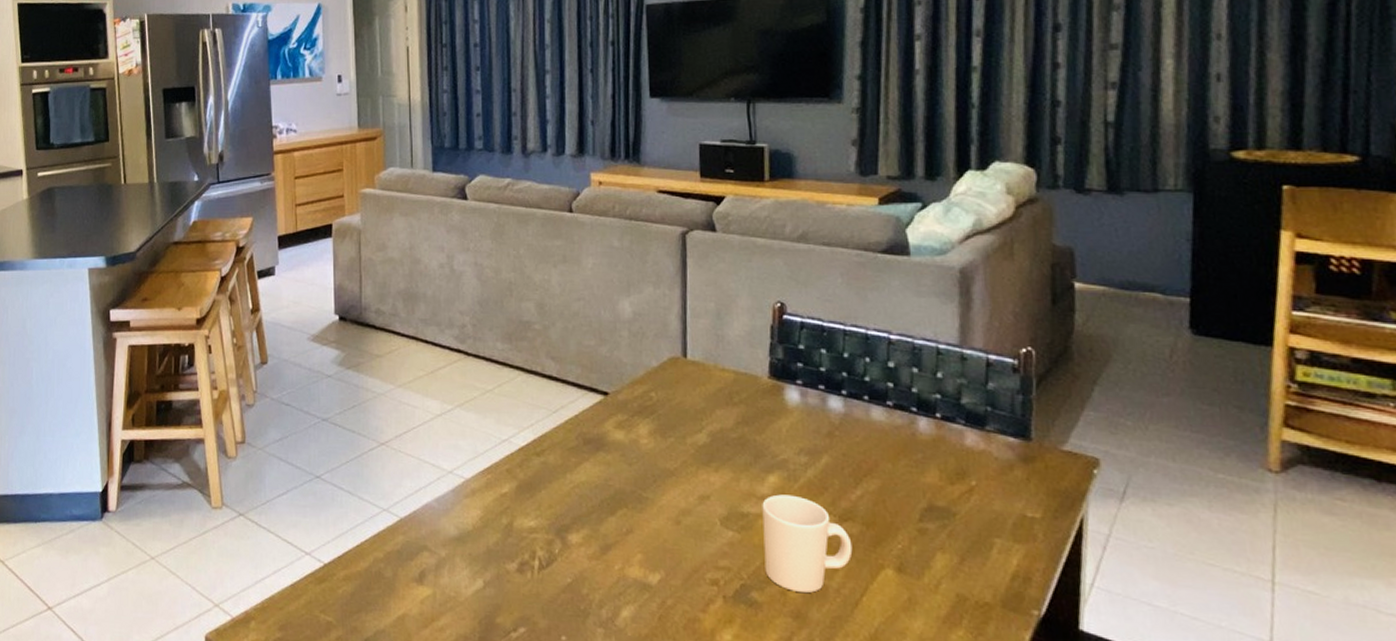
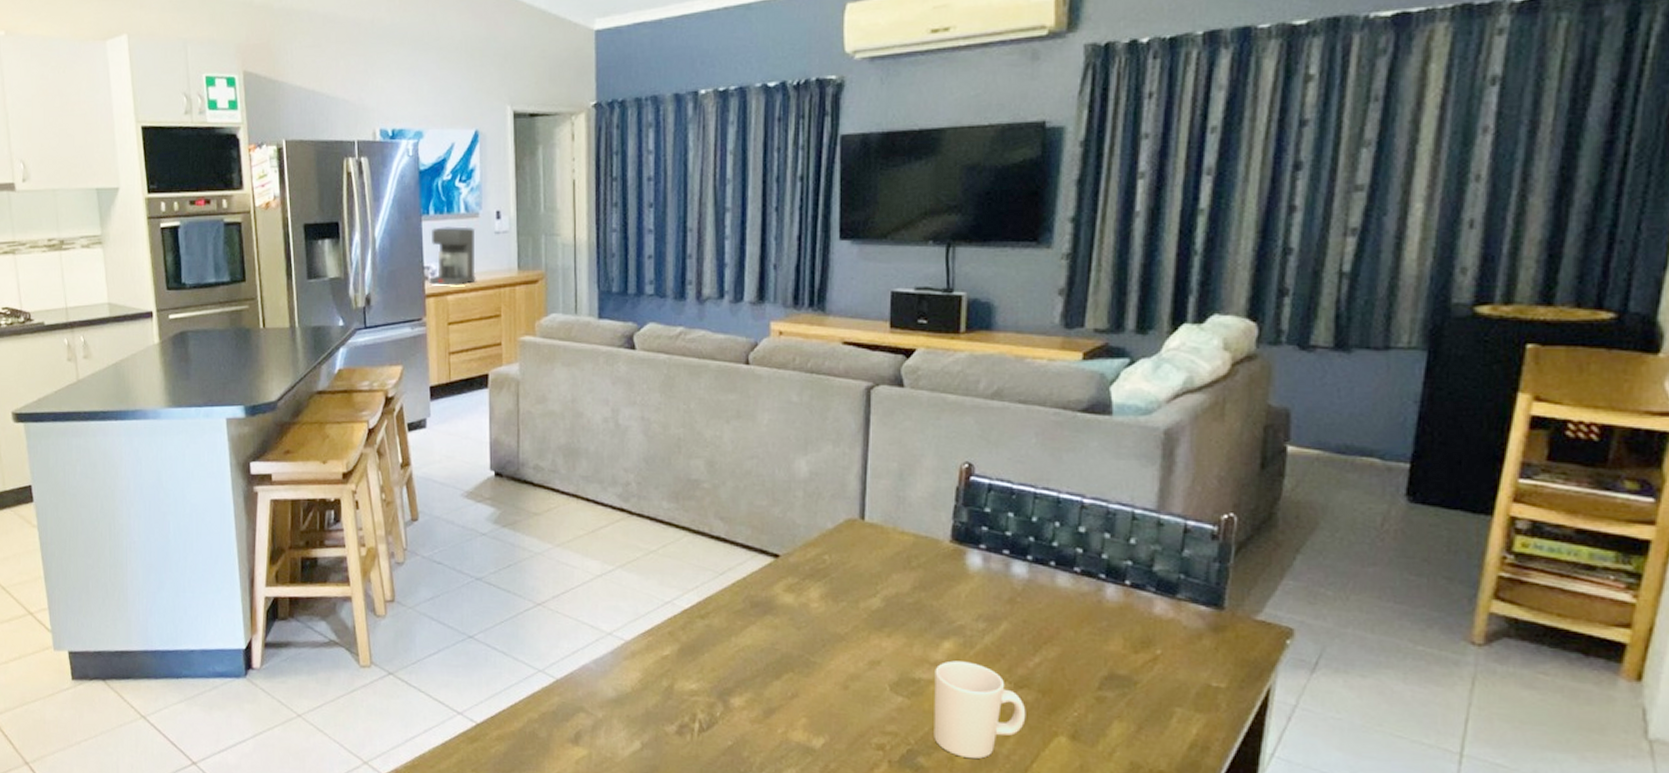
coffee maker: none [276,89,320,143] -> present [428,226,476,285]

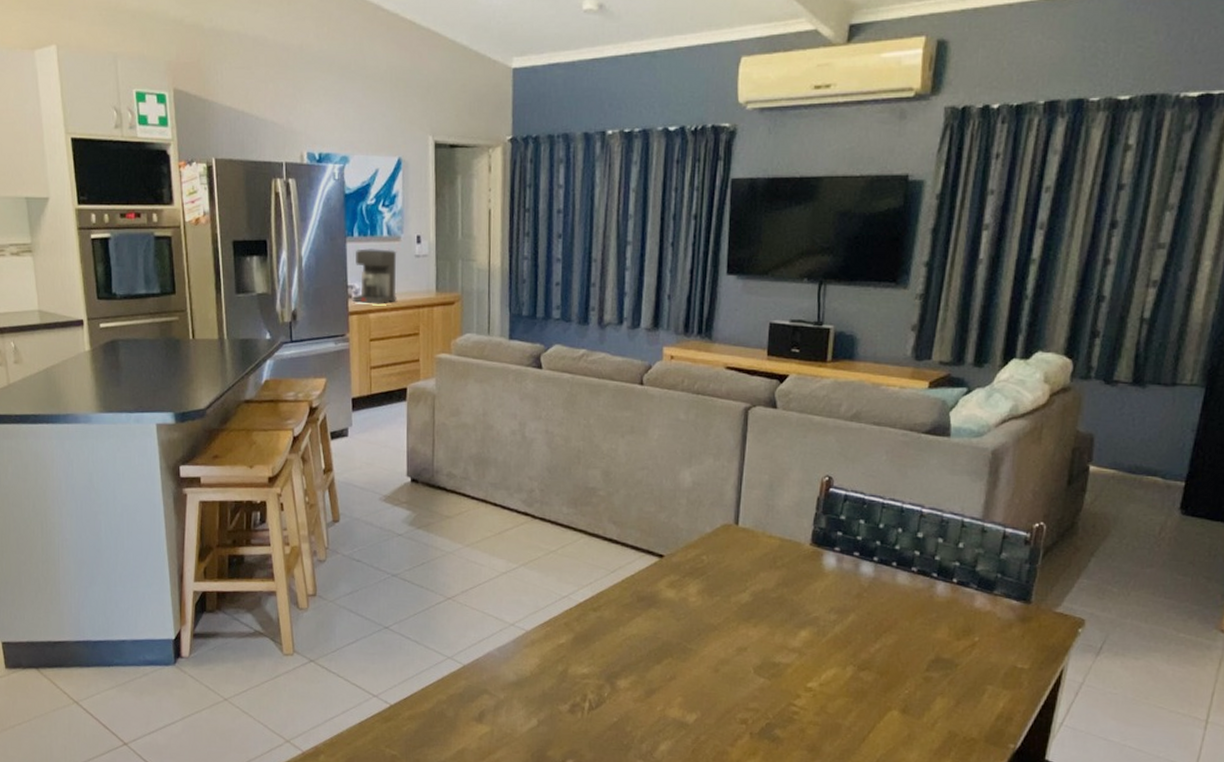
mug: present [934,660,1026,760] -> none [789,647,867,731]

